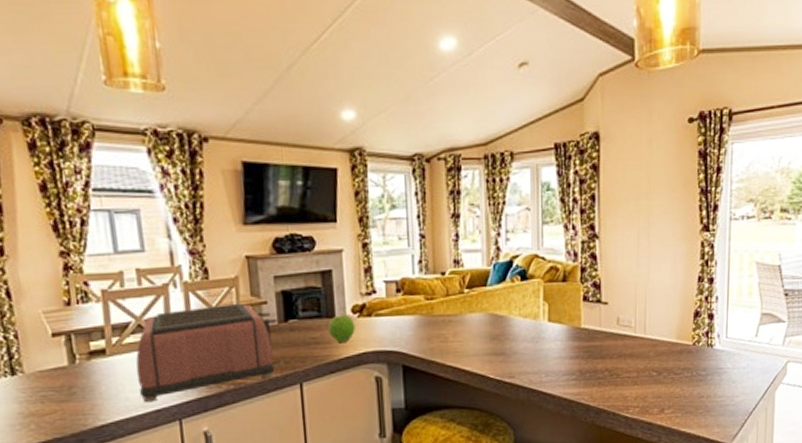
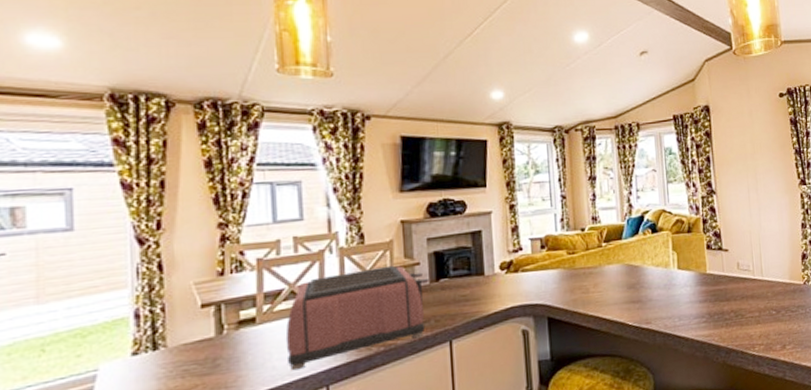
fruit: present [328,313,355,342] -> none [478,270,503,299]

